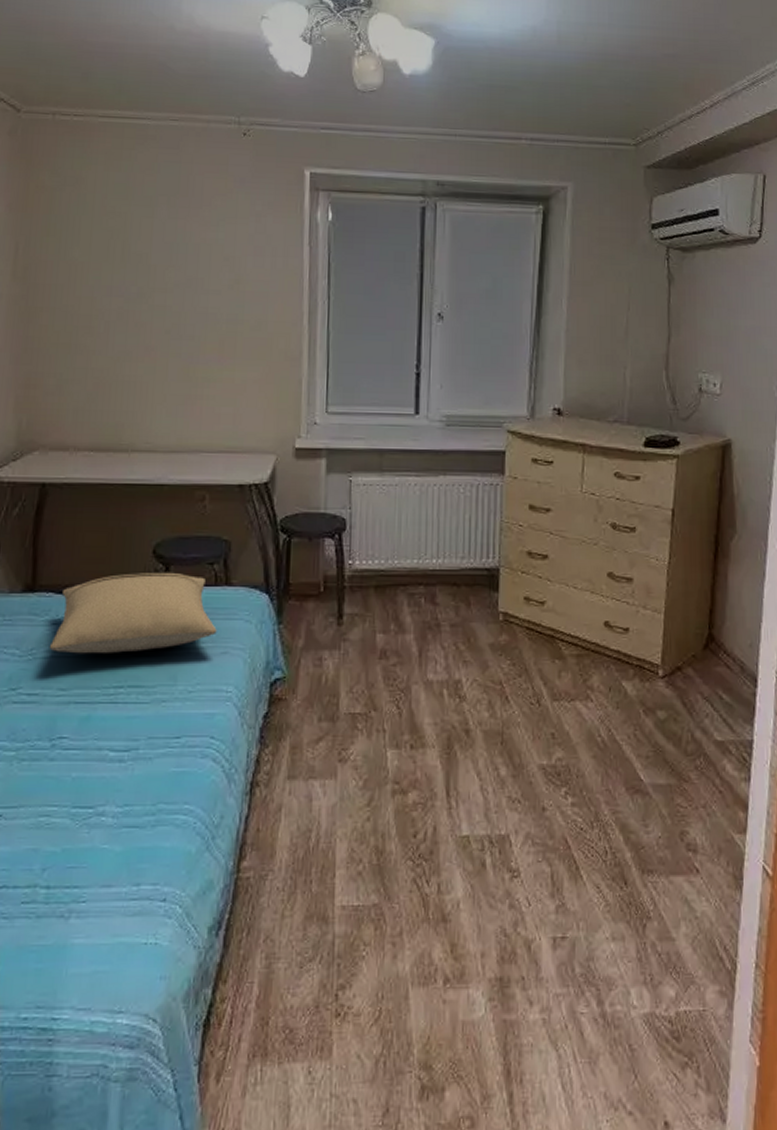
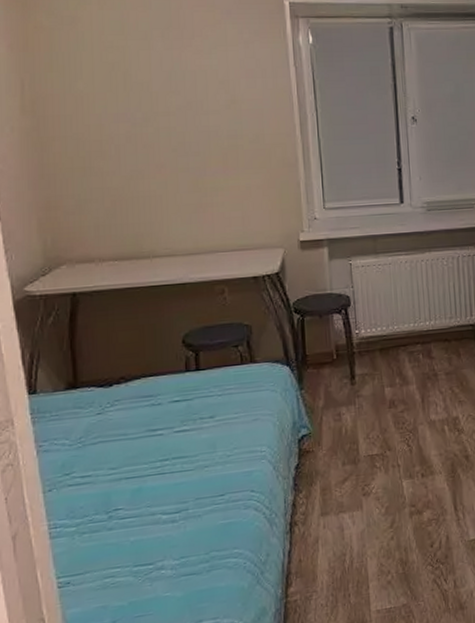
pillow: present [49,572,217,654] -> none [96,357,247,438]

